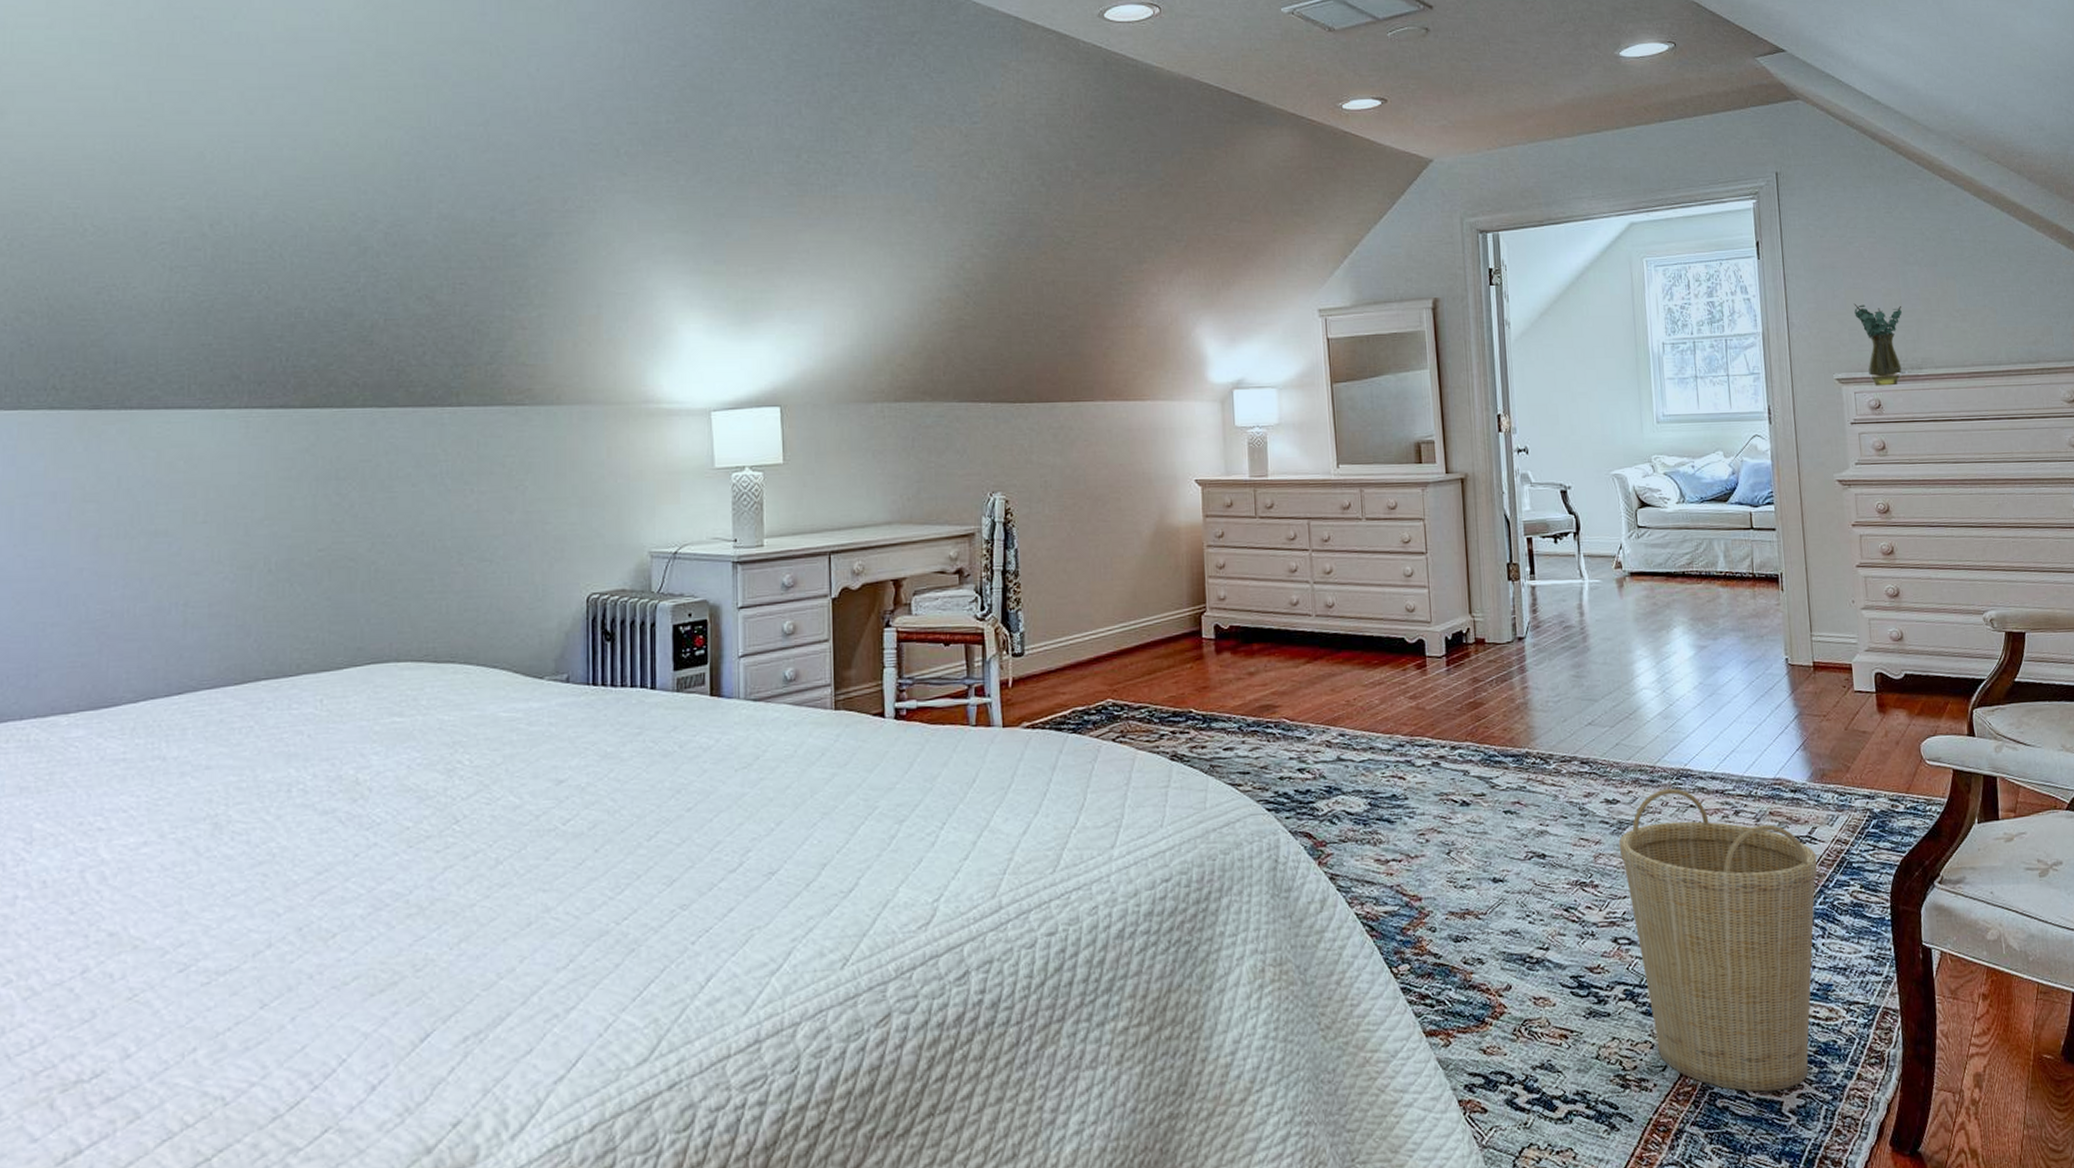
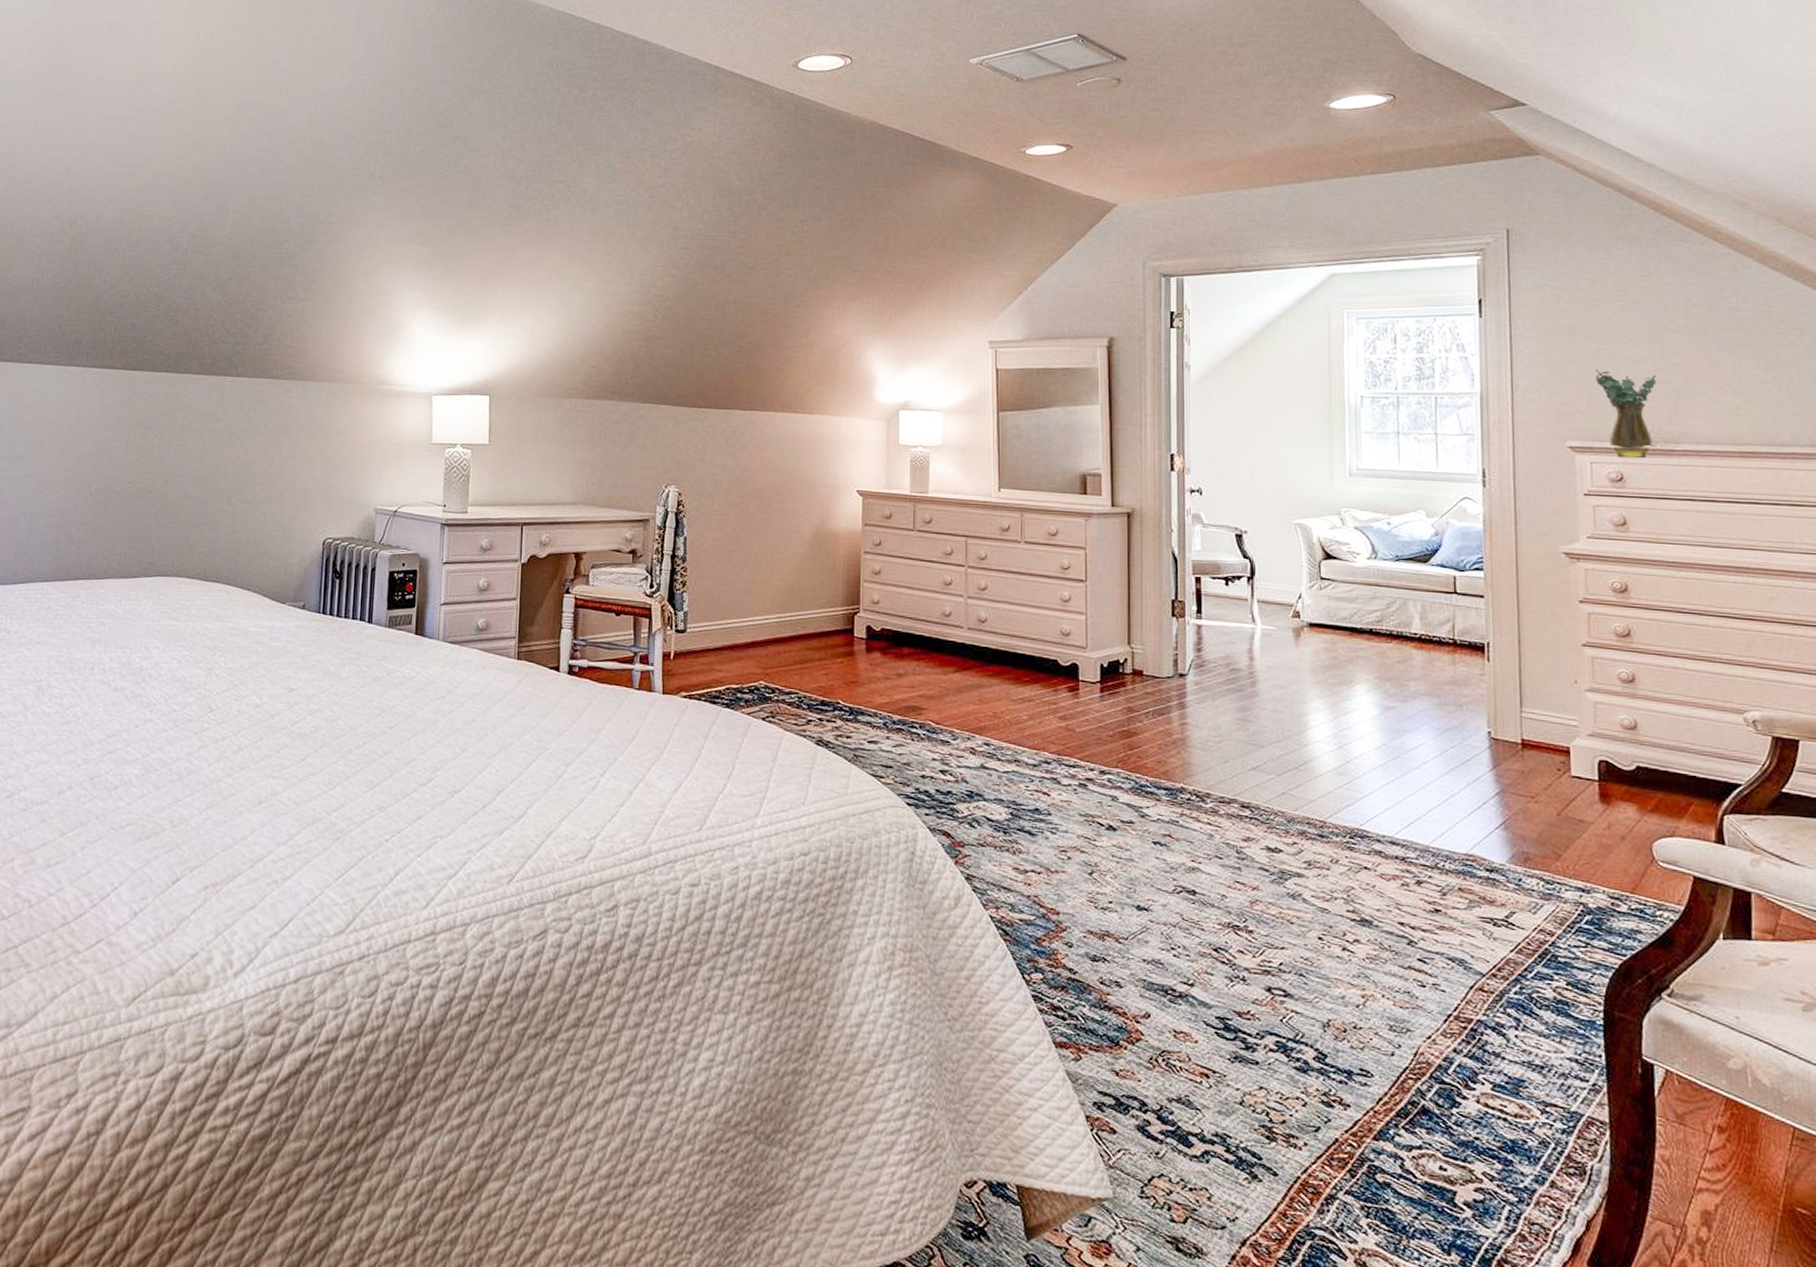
basket: present [1618,788,1818,1092] -> none [1279,846,1514,1180]

